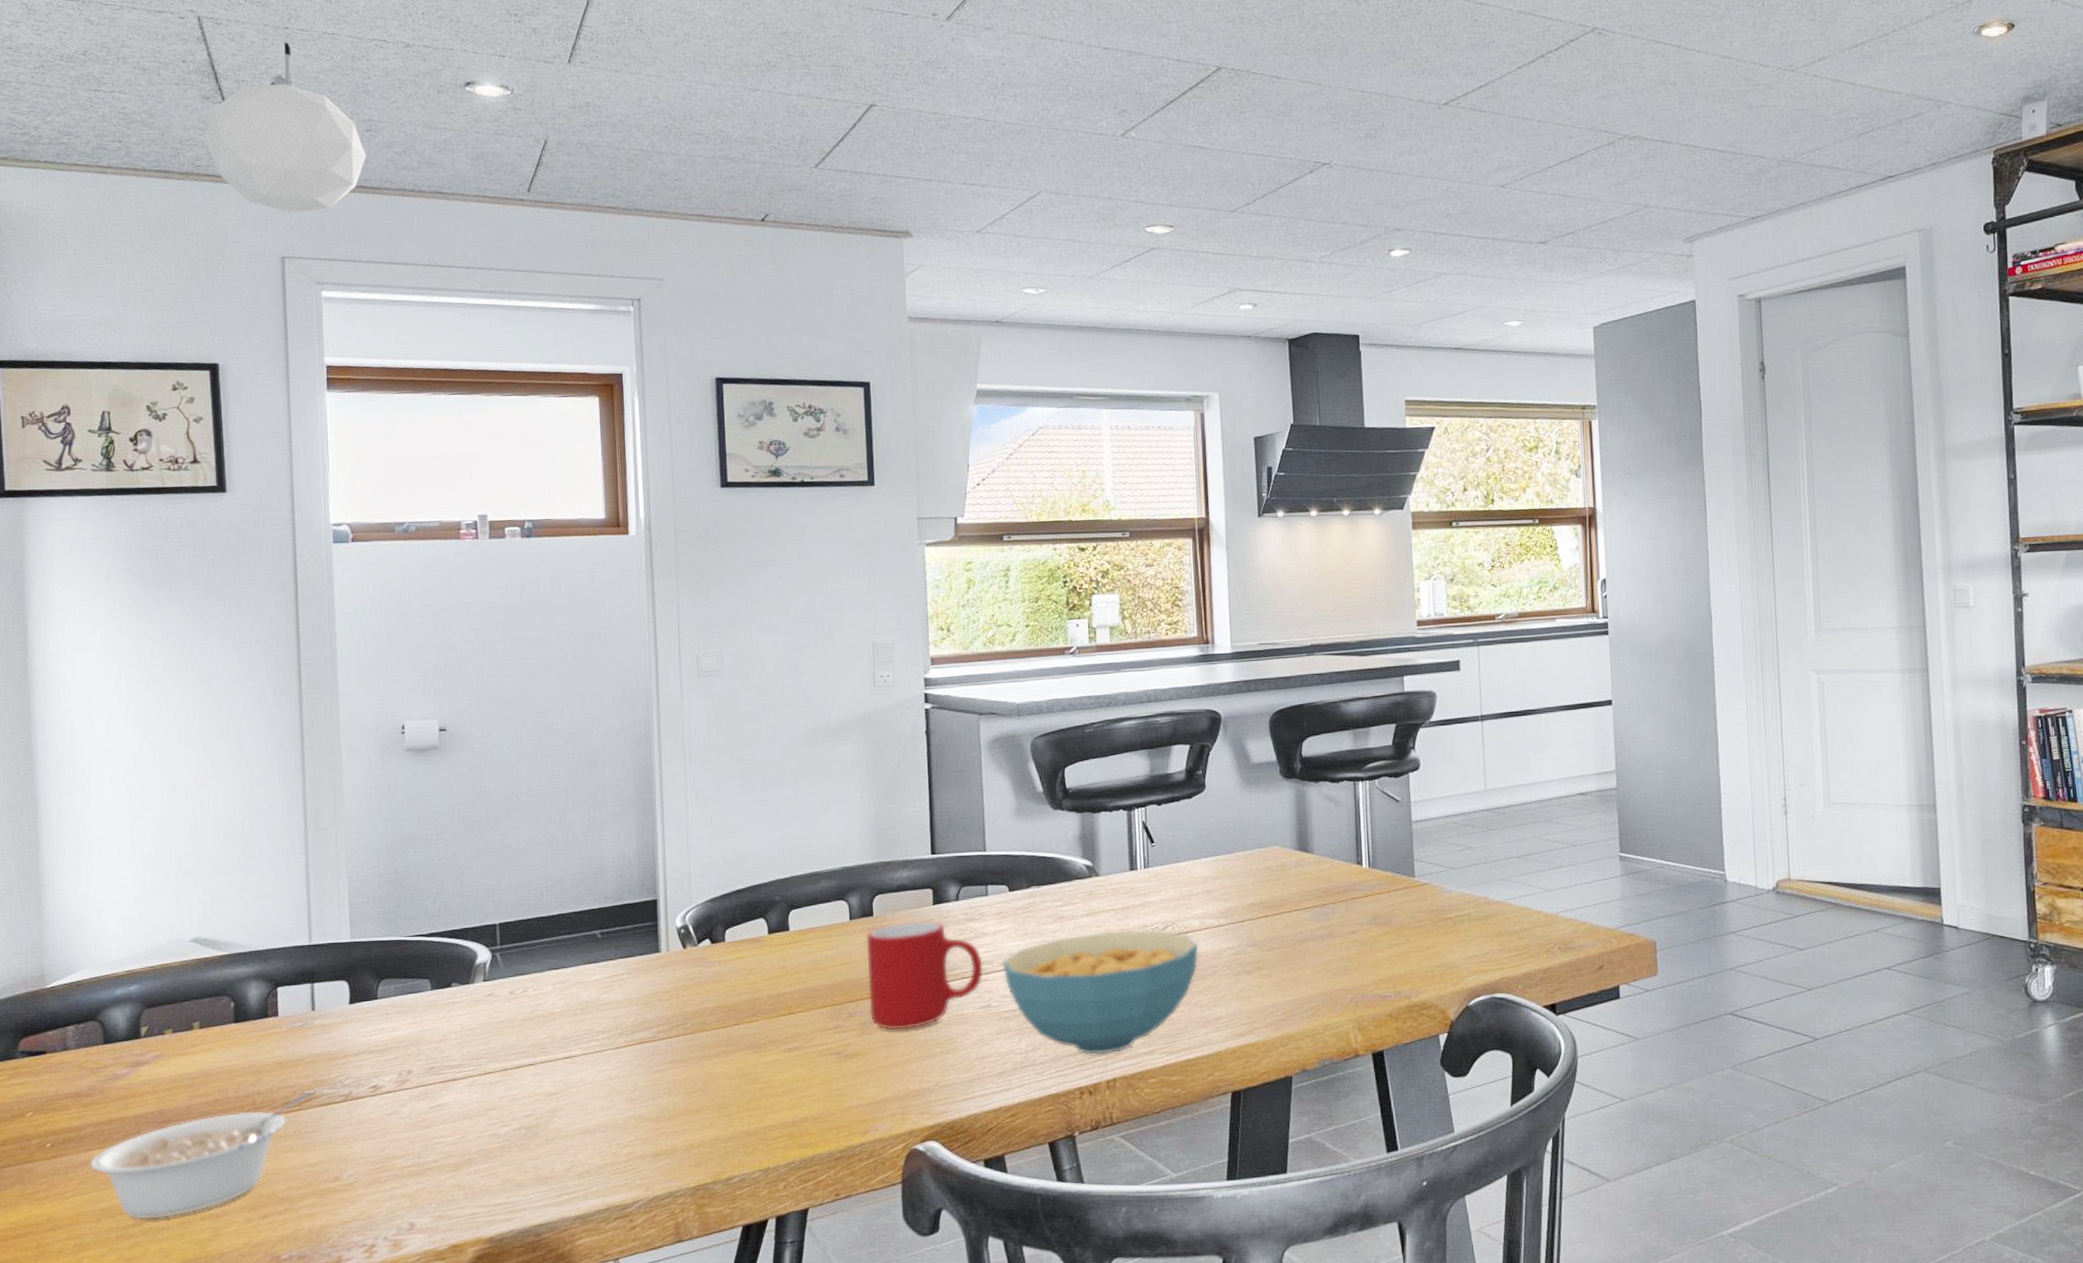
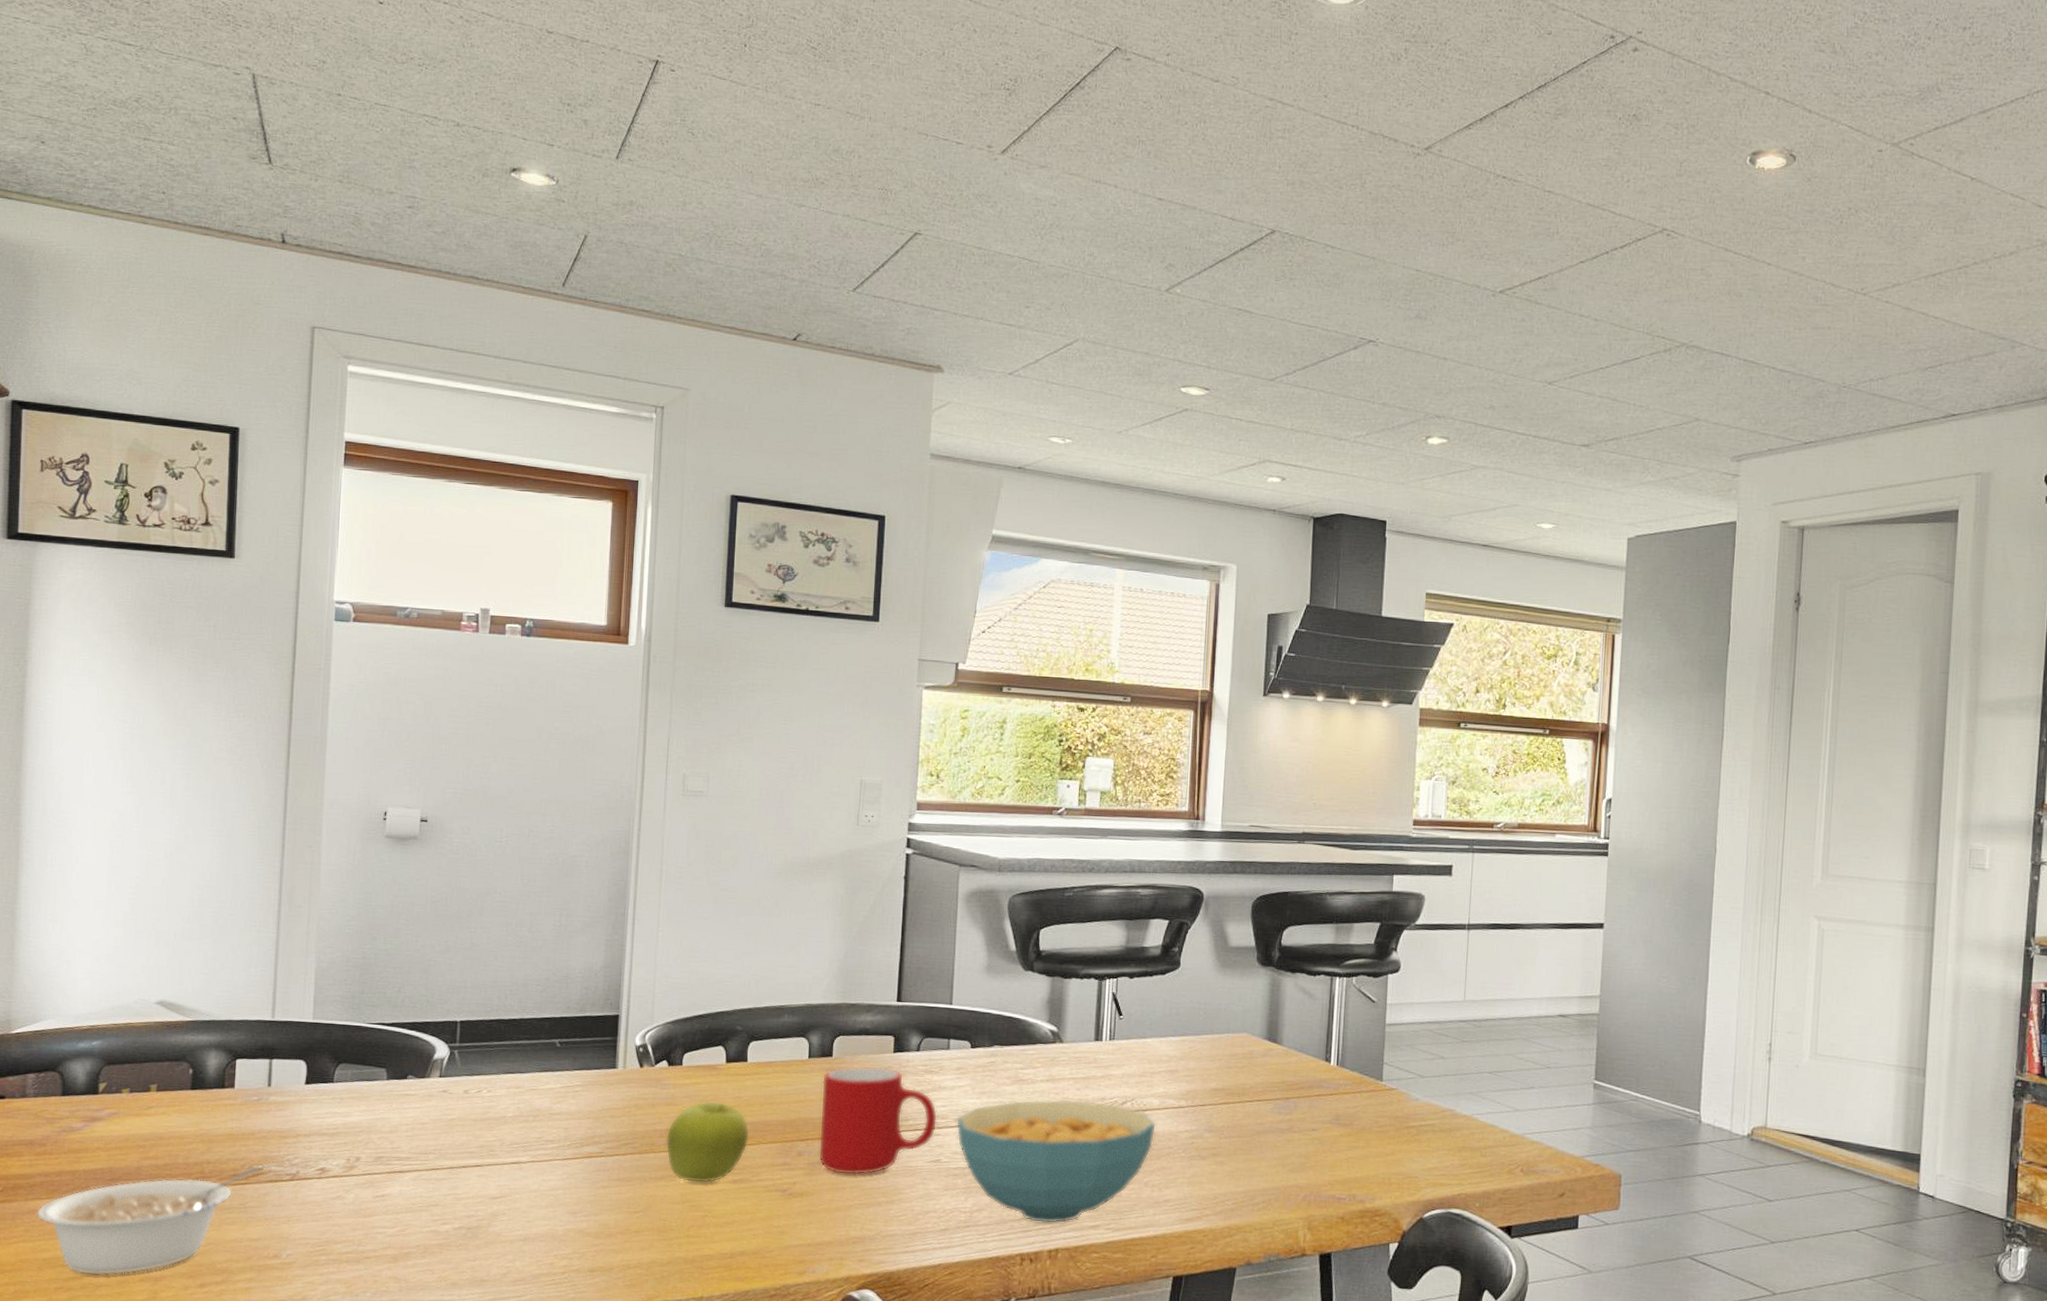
pendant lamp: present [204,42,367,213] -> none [247,109,406,283]
fruit: none [716,972,800,1057] -> present [665,1100,750,1184]

